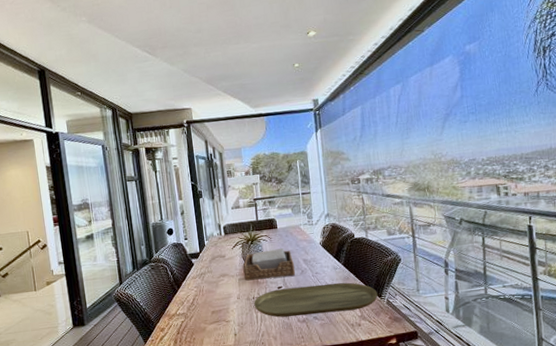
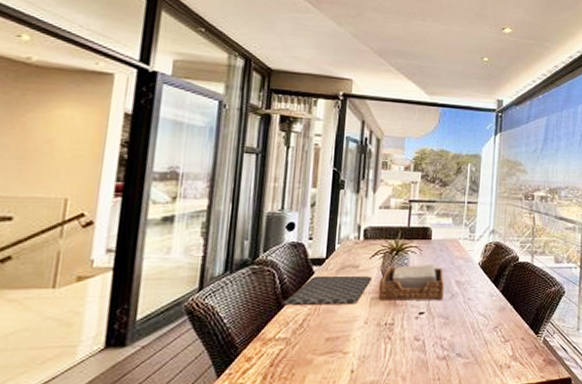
placemat: none [177,263,236,290] -> present [283,275,371,305]
placemat: present [254,282,378,317] -> none [384,313,535,352]

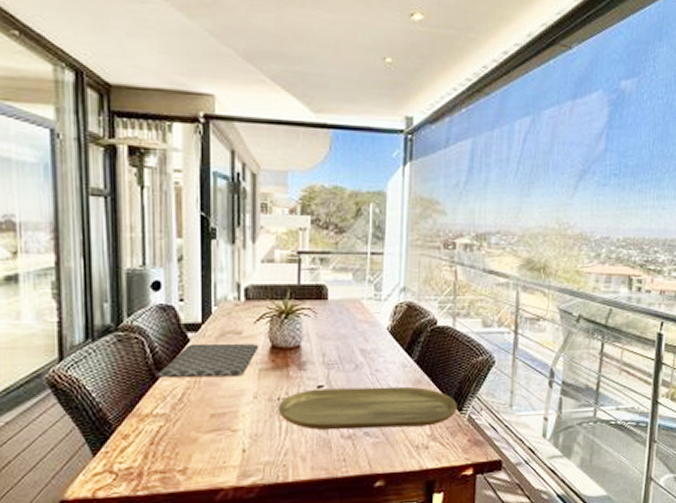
napkin holder: present [378,265,444,301] -> none [268,330,346,373]
placemat: none [384,313,535,352] -> present [278,386,457,430]

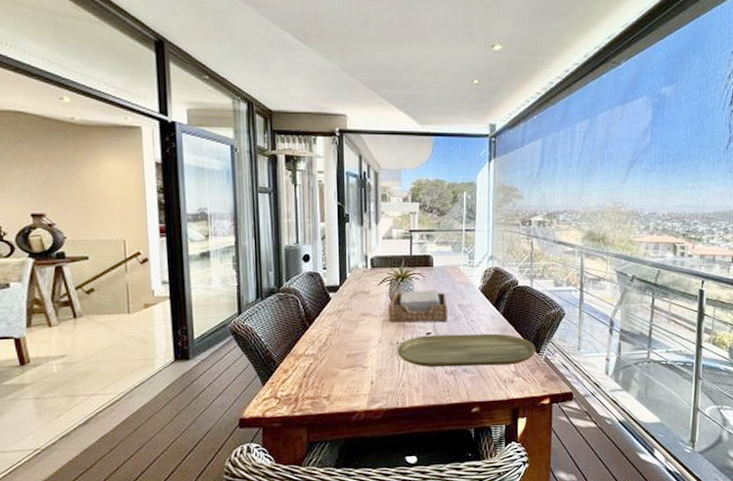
placemat: present [157,343,258,377] -> none [308,301,381,327]
napkin holder: none [268,330,346,373] -> present [389,290,448,323]

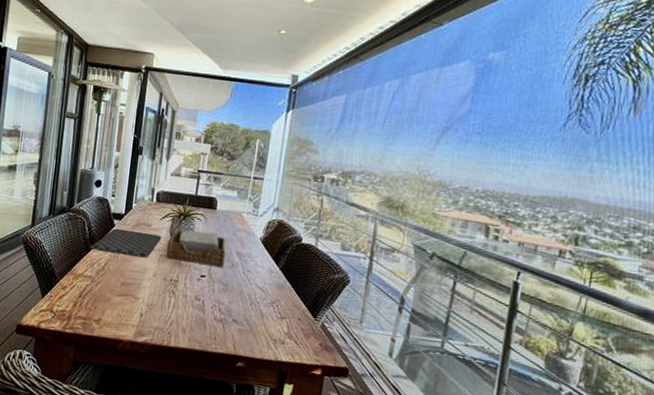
placemat: none [308,301,381,327] -> present [90,228,161,258]
placemat: present [397,333,536,367] -> none [169,277,313,325]

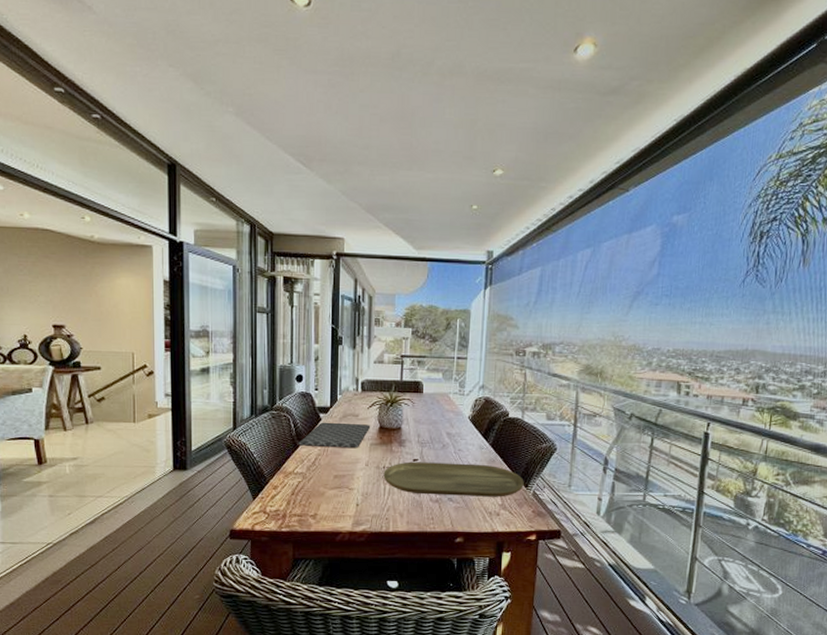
napkin holder: present [166,230,226,267] -> none [377,416,436,449]
placemat: none [169,277,313,325] -> present [383,461,524,497]

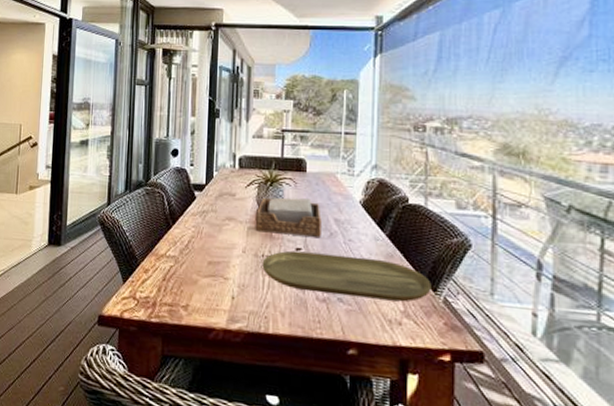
placemat: present [298,422,370,449] -> none [171,201,247,232]
napkin holder: none [377,416,436,449] -> present [255,197,321,237]

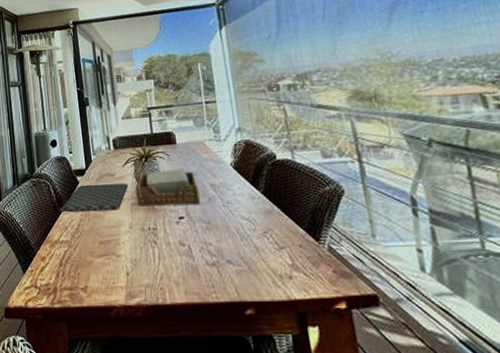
placemat: none [171,201,247,232] -> present [60,183,128,212]
placemat: present [262,250,432,302] -> none [149,217,315,257]

